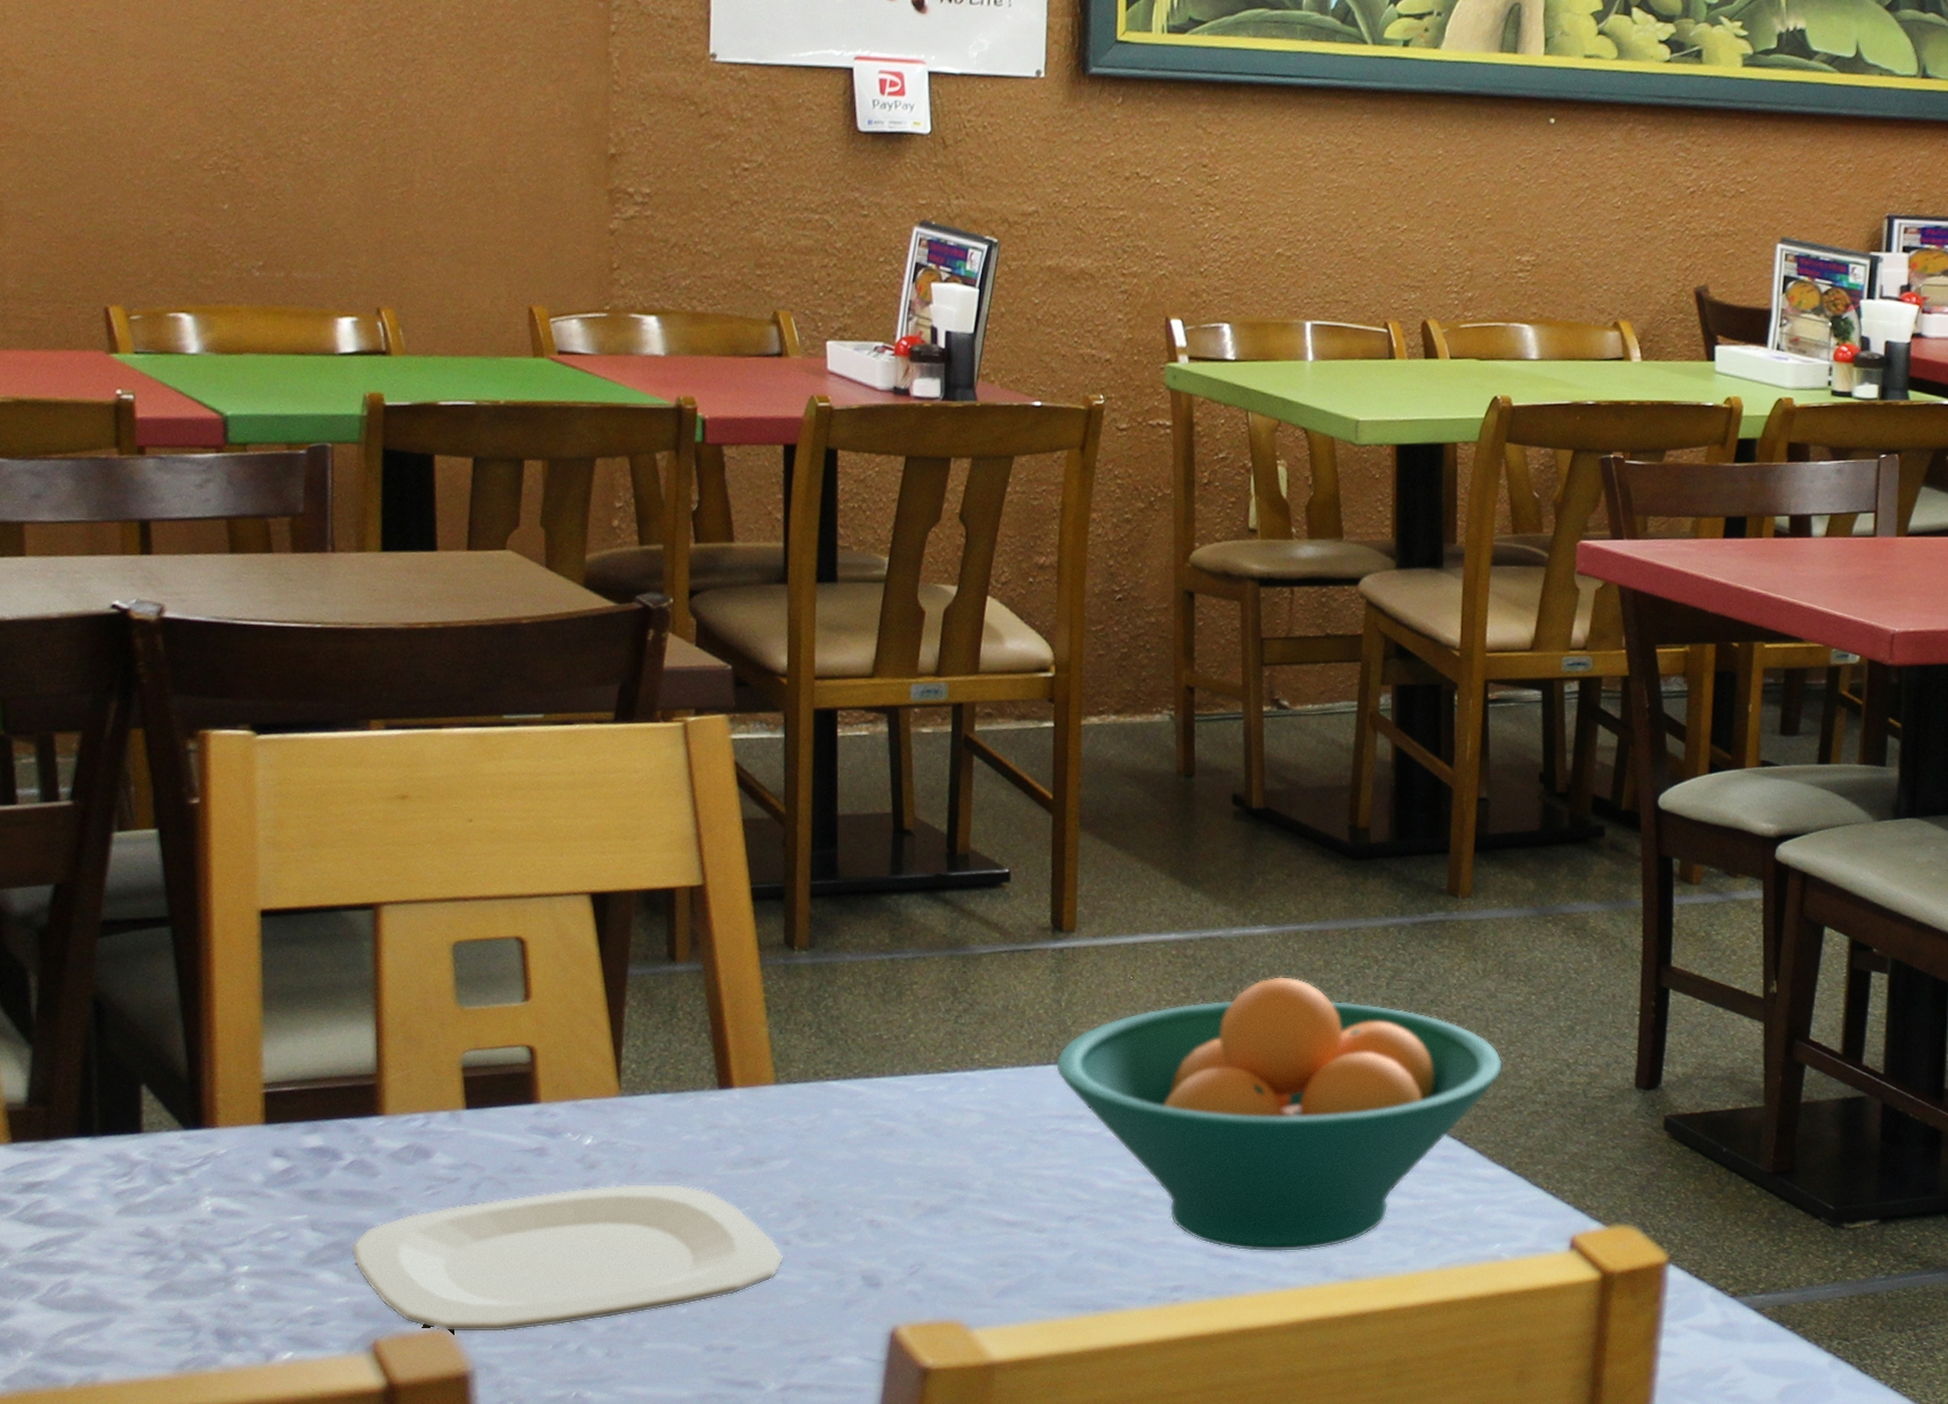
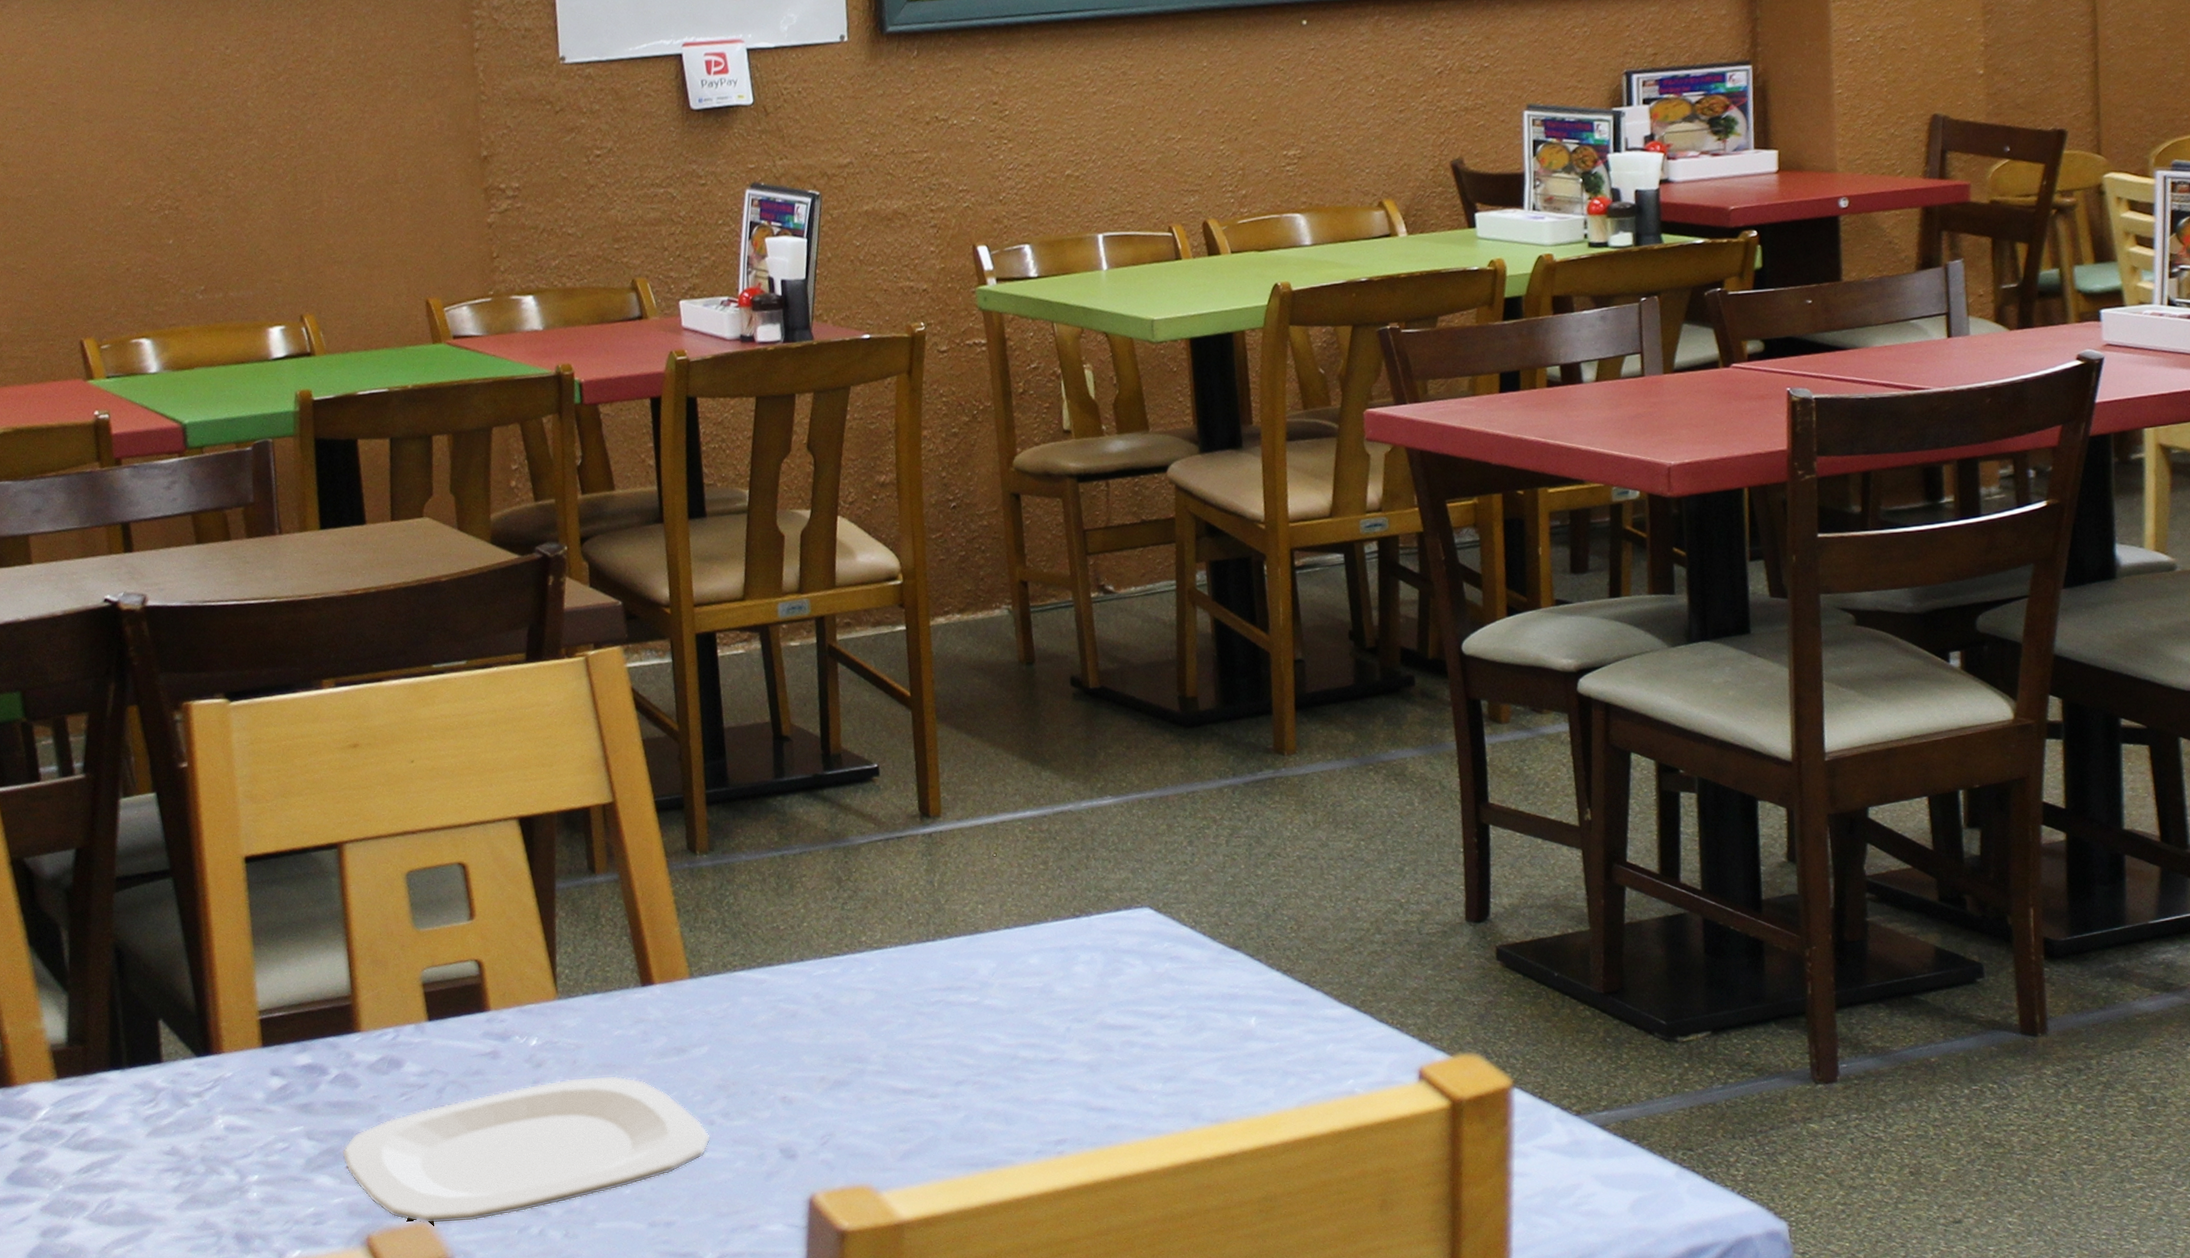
fruit bowl: present [1055,976,1503,1252] -> none [933,842,1341,1103]

